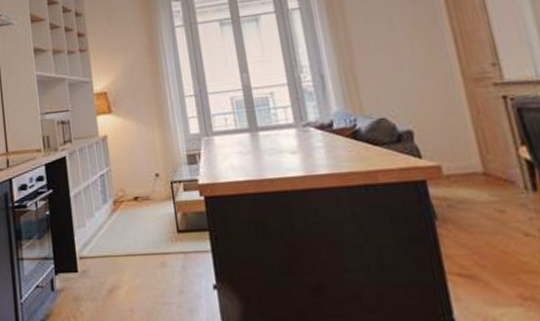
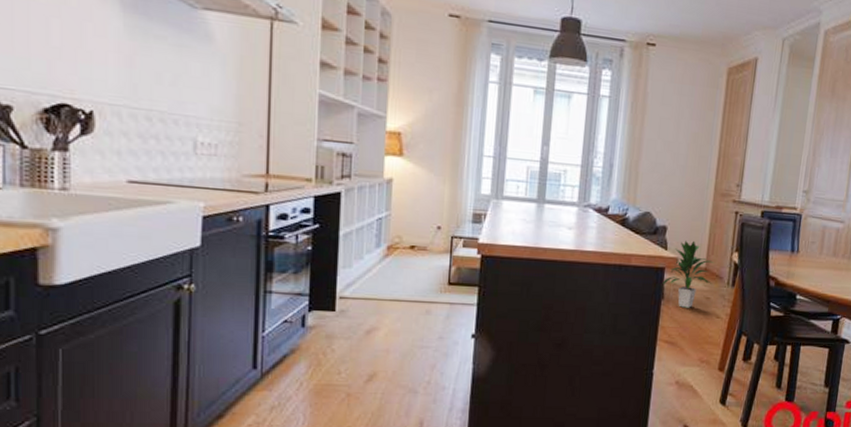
indoor plant: none [428,141,502,228] -> present [662,240,715,308]

